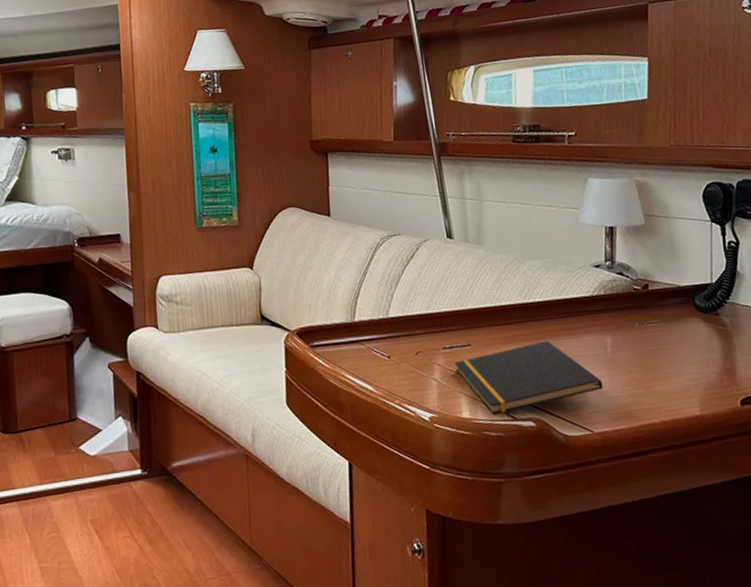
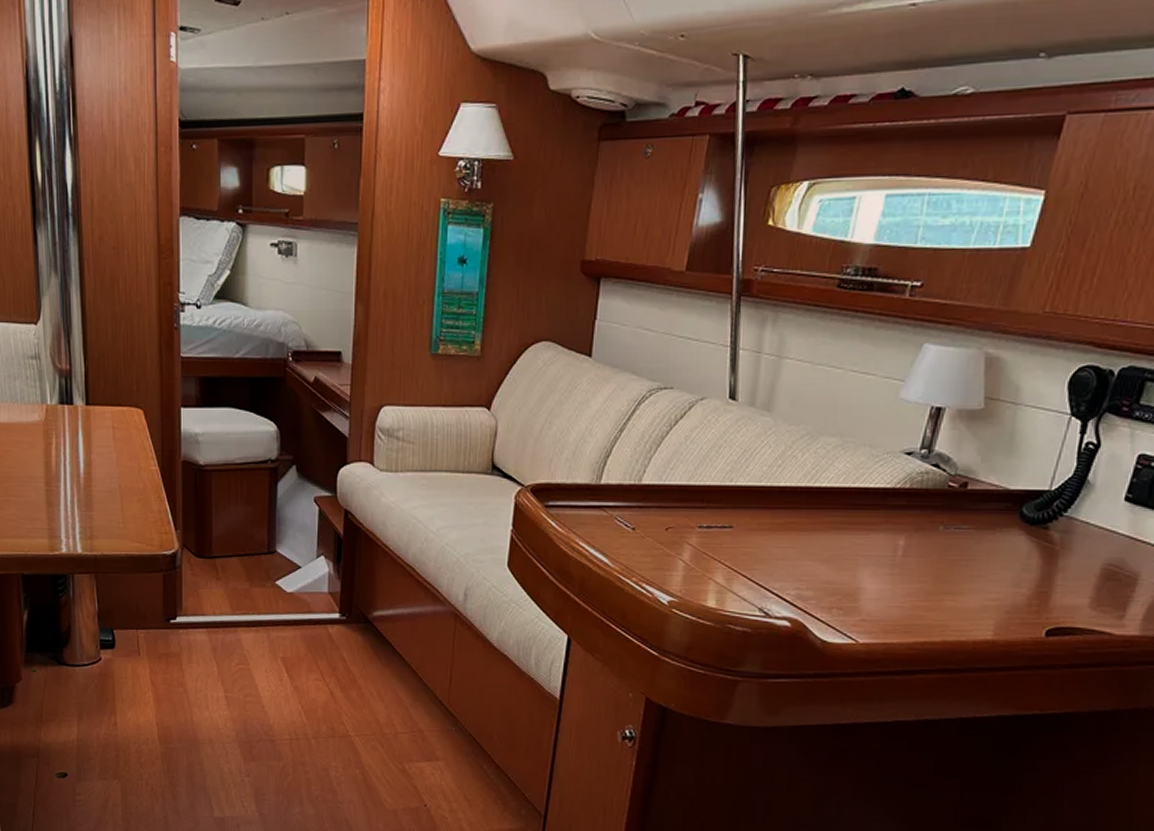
notepad: present [453,340,603,414] -> none [708,533,882,608]

